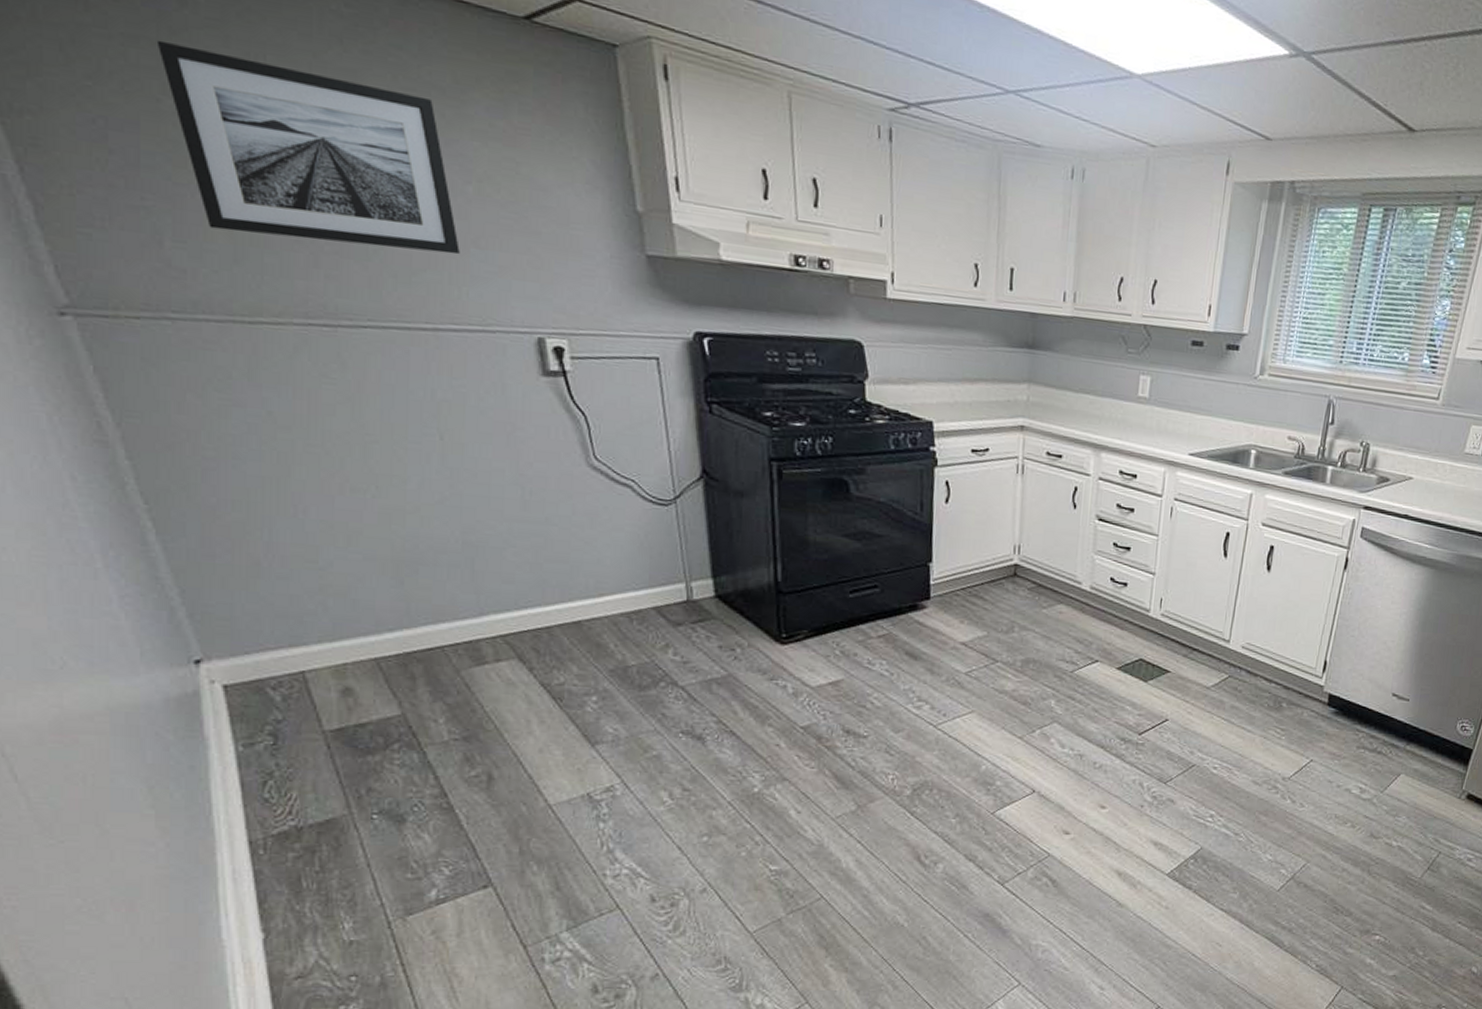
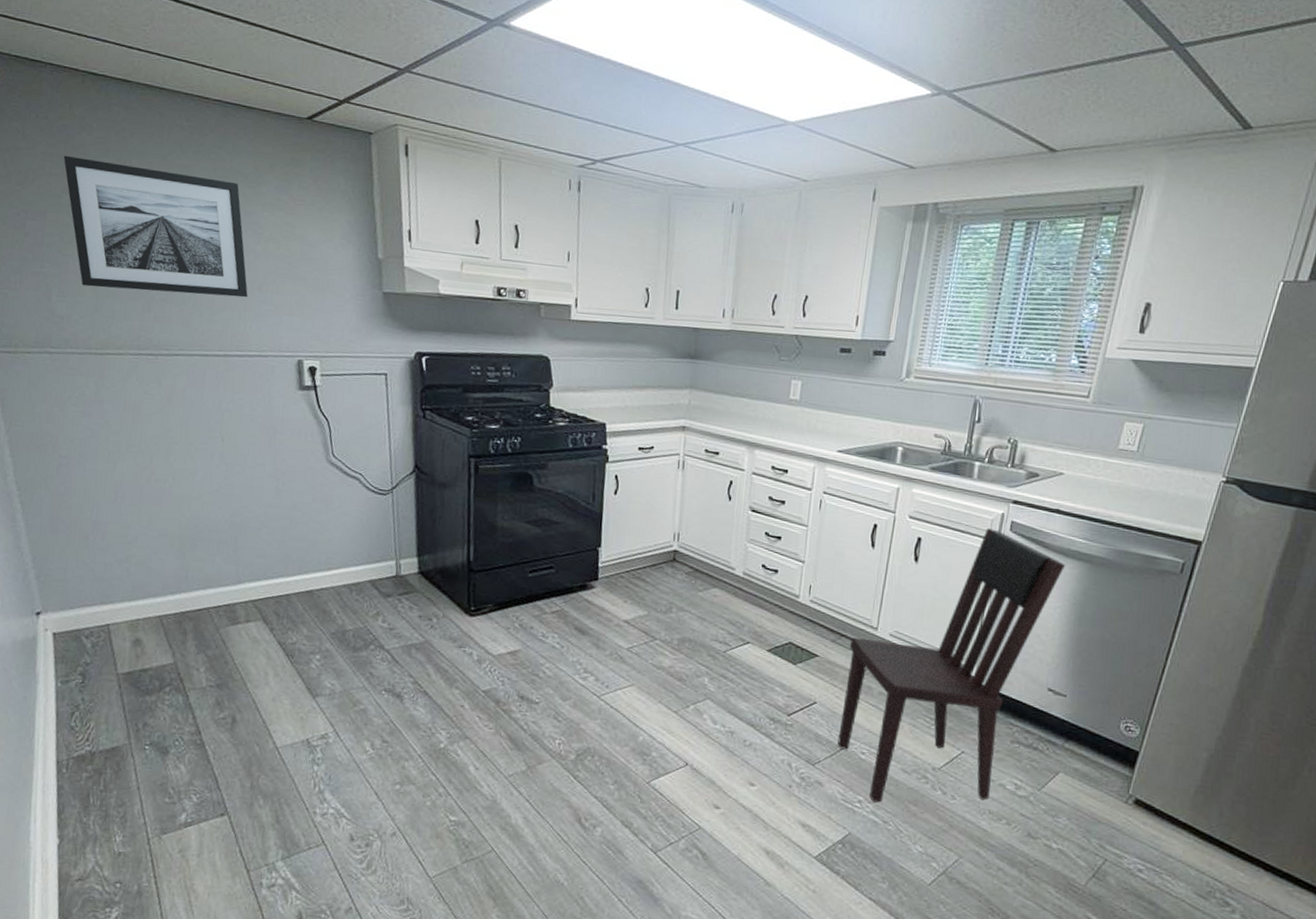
dining chair: none [1189,535,1413,816] -> present [837,528,1066,803]

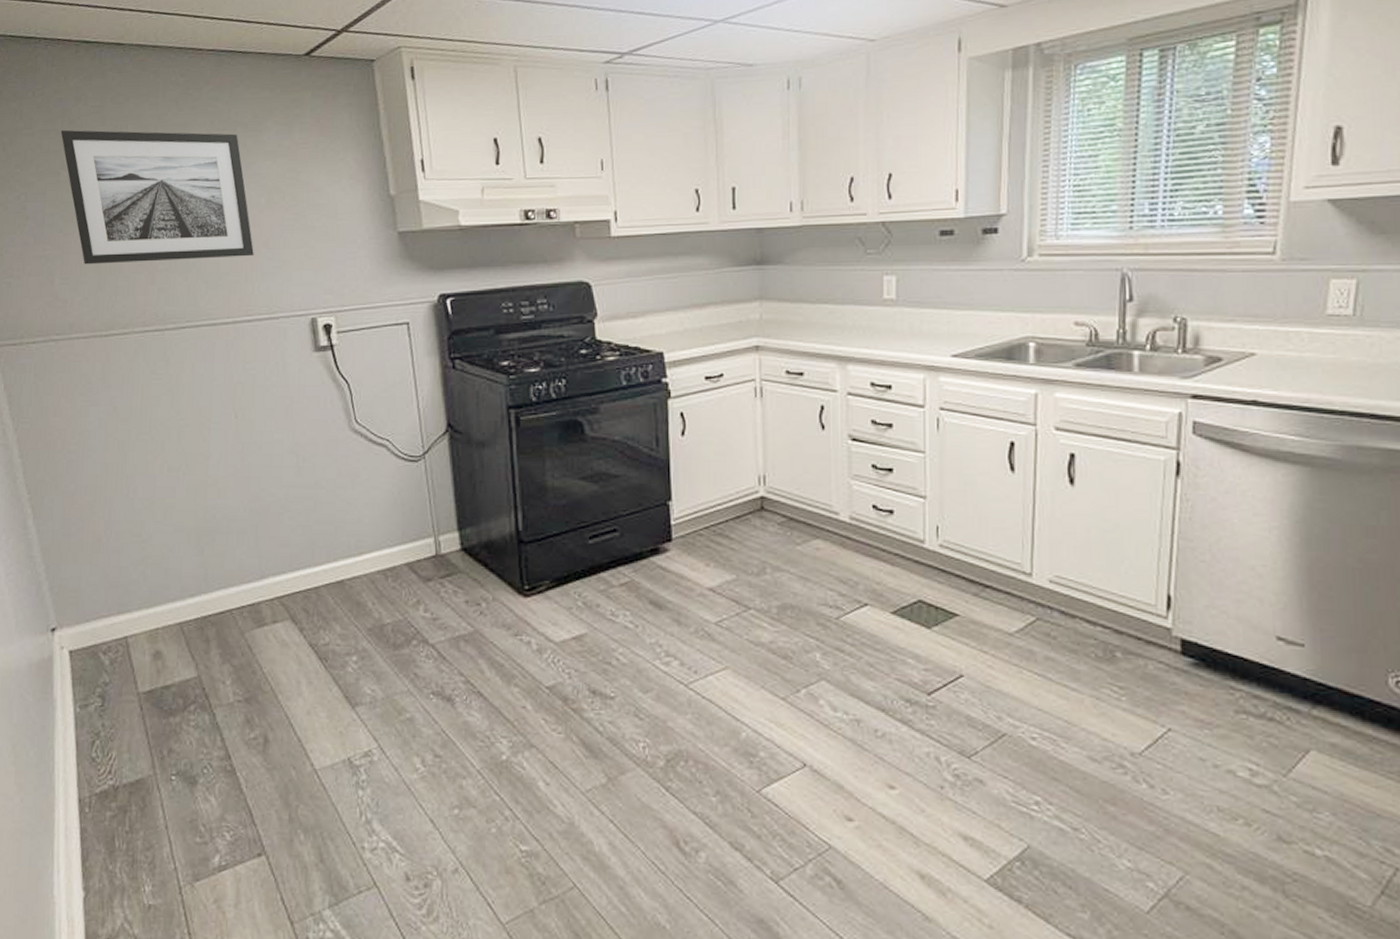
dining chair: present [837,528,1066,803] -> none [997,433,1277,804]

